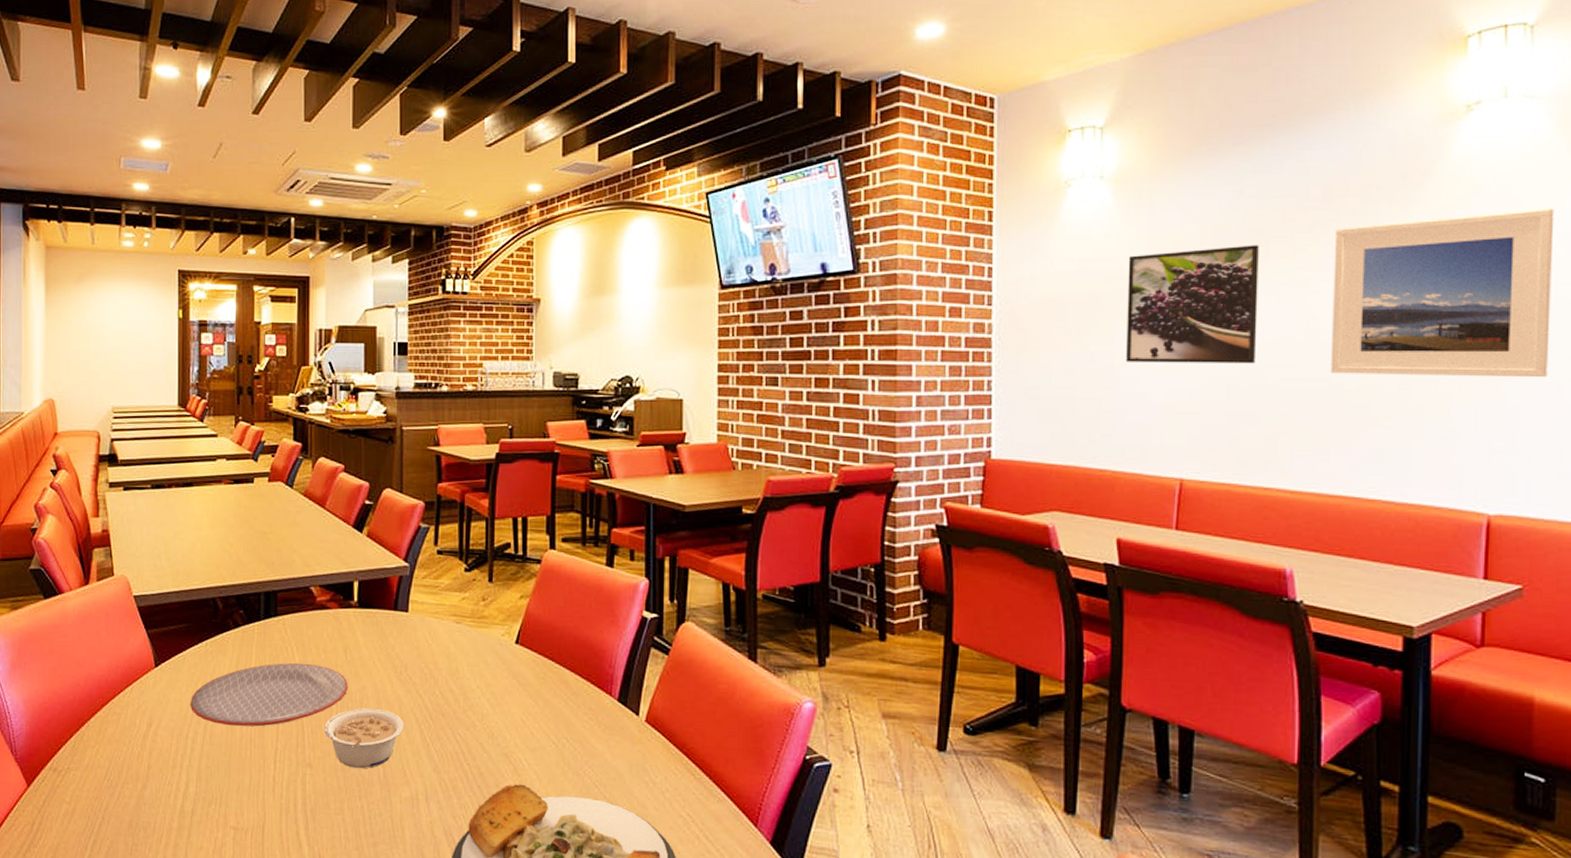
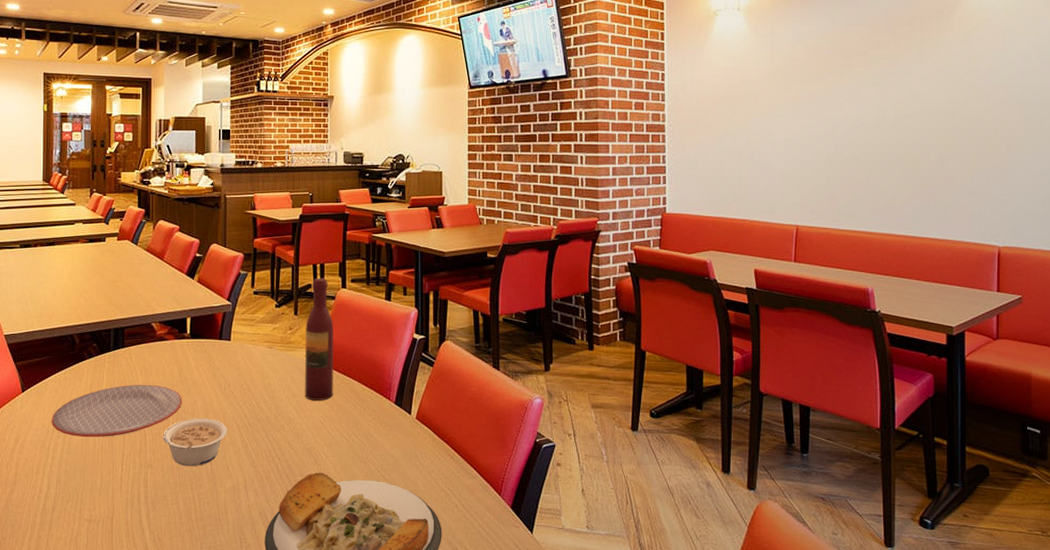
wine bottle: none [502,534,539,693] -> present [305,277,334,400]
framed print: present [1126,245,1259,364] -> none [758,58,845,142]
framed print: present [1330,209,1555,378] -> none [894,35,1034,151]

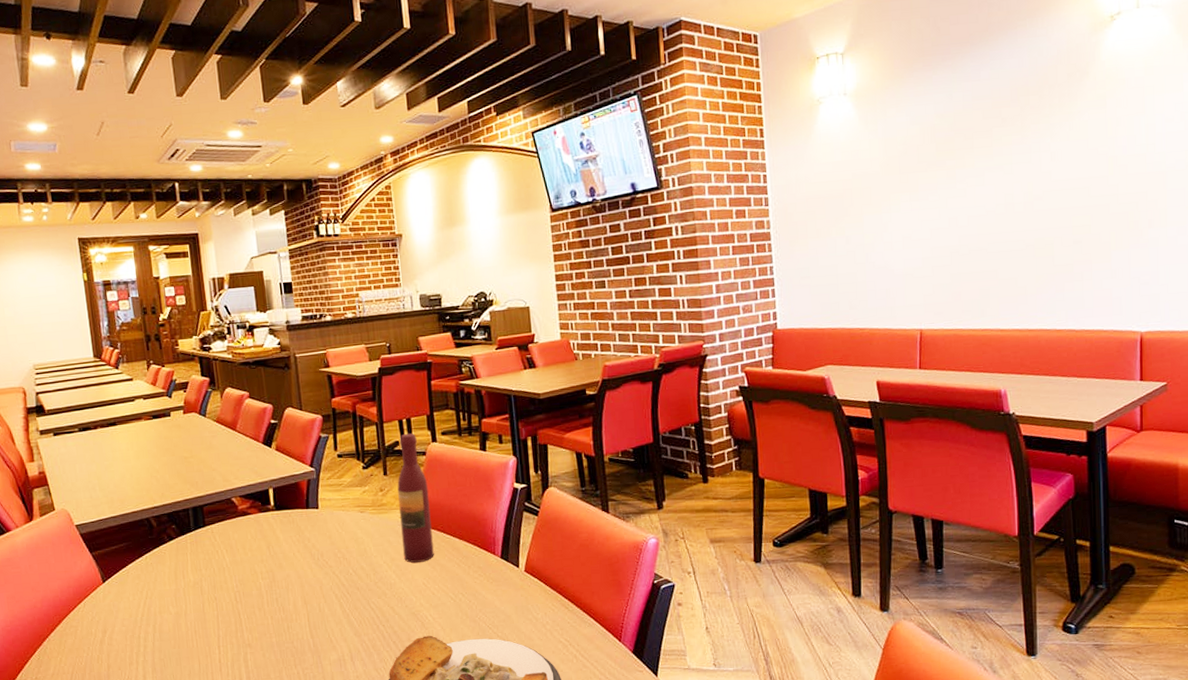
plate: present [52,384,182,437] -> none [138,562,275,623]
legume: present [163,418,227,467] -> none [258,591,326,643]

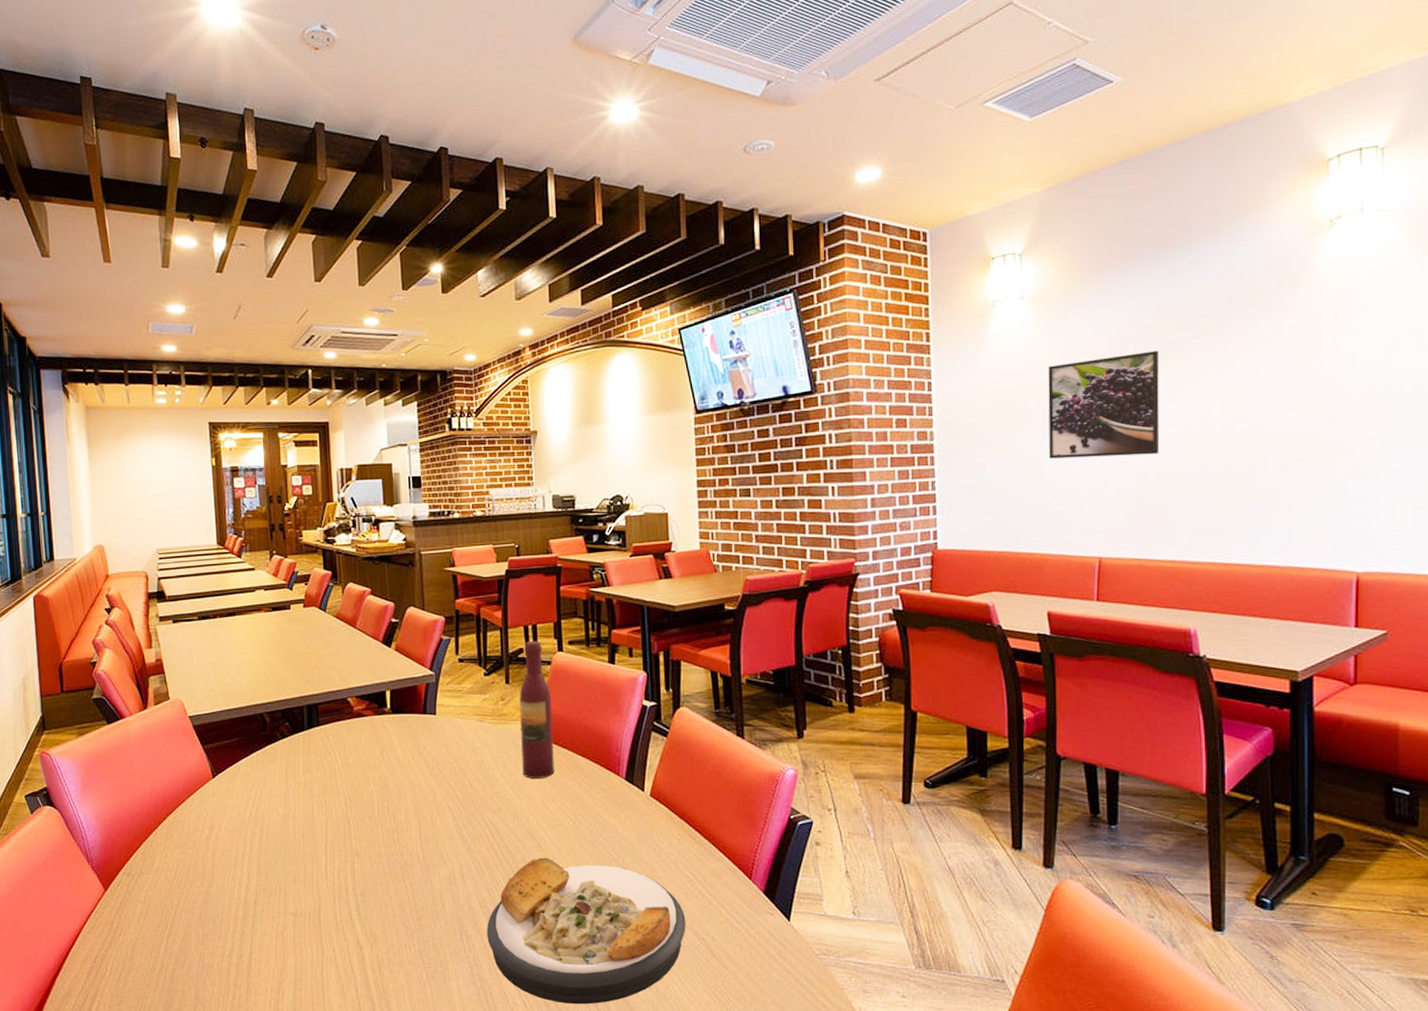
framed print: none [870,139,970,242] -> present [1048,350,1160,459]

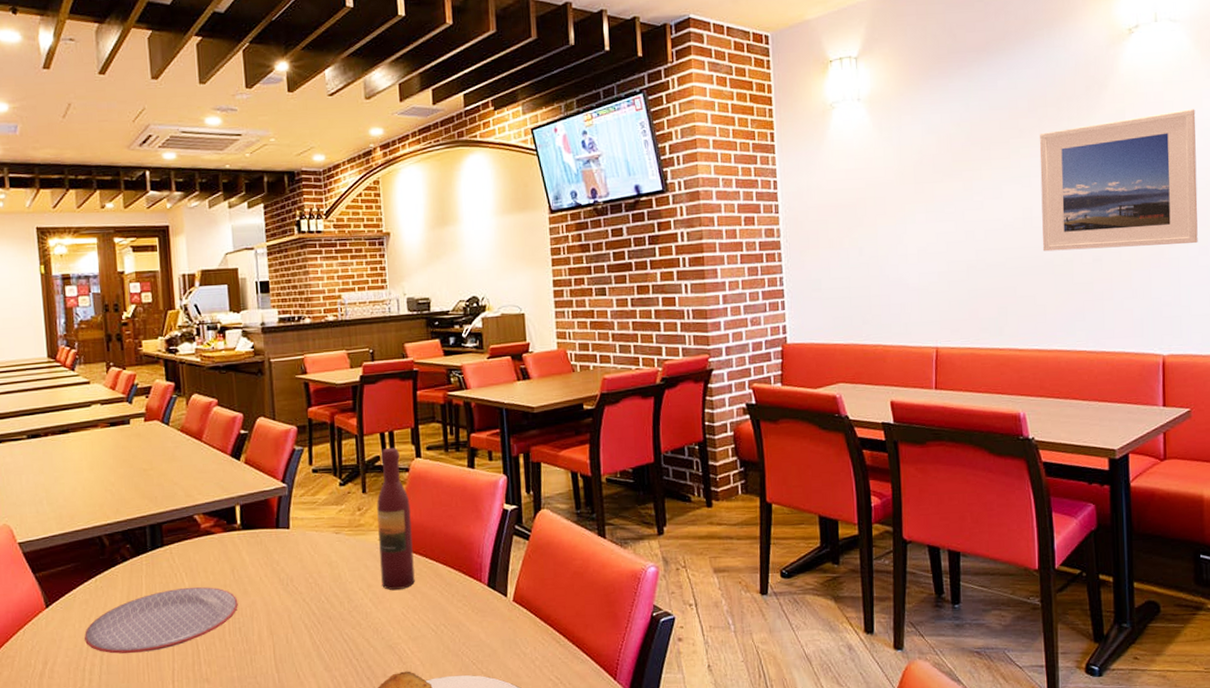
plate: none [247,765,387,824] -> present [84,586,238,654]
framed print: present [1048,350,1160,459] -> none [884,150,987,254]
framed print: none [1222,306,1405,459] -> present [1039,109,1198,252]

